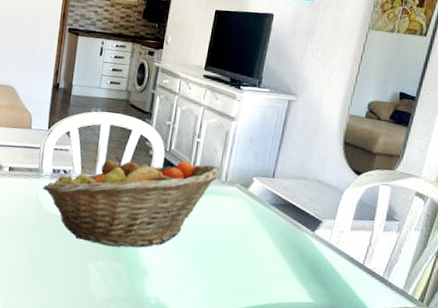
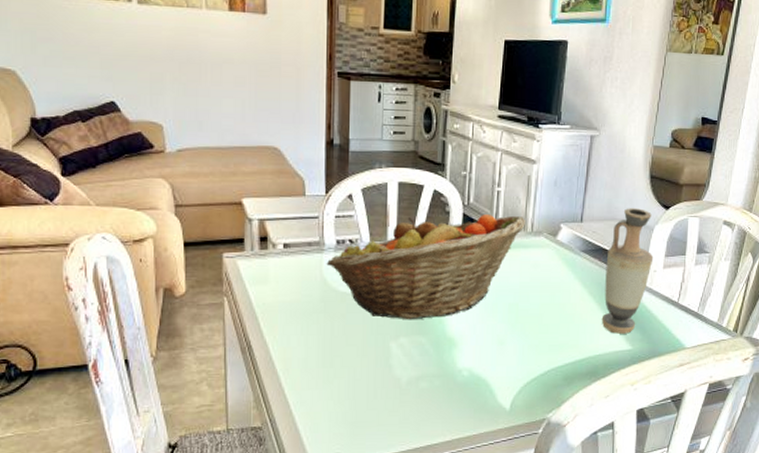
vase: none [285,170,343,288] -> present [601,208,654,334]

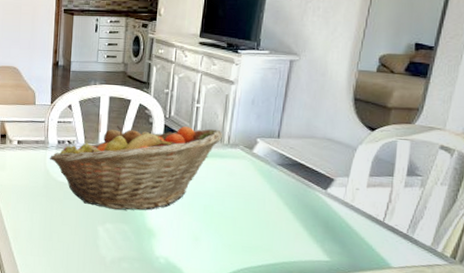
vase: present [601,208,654,334] -> none [297,128,356,246]

